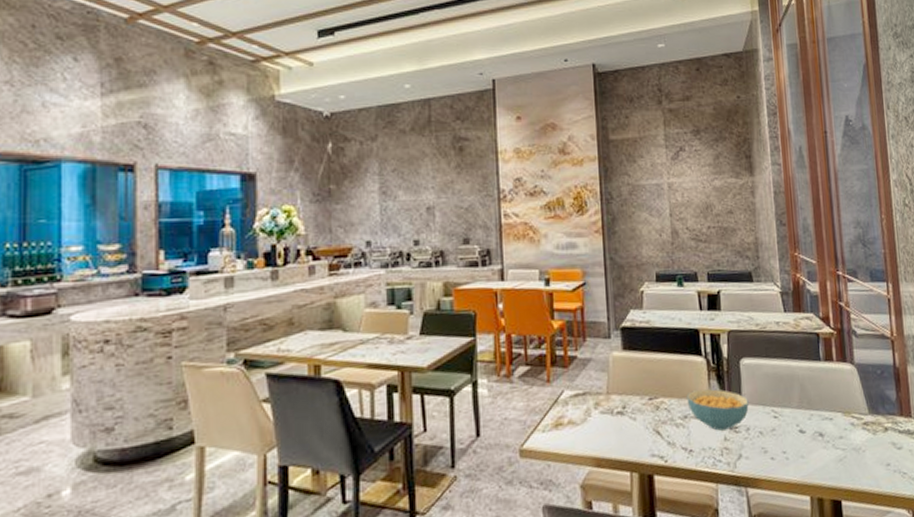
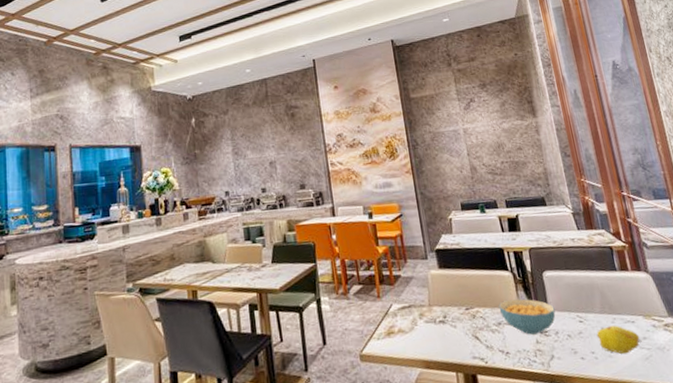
fruit: none [790,422,838,455] -> present [596,325,642,355]

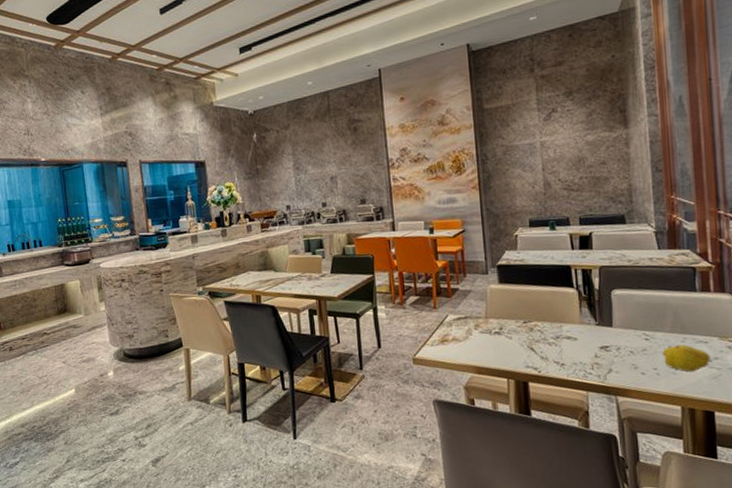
cereal bowl: present [498,298,556,335] -> none [558,315,620,349]

